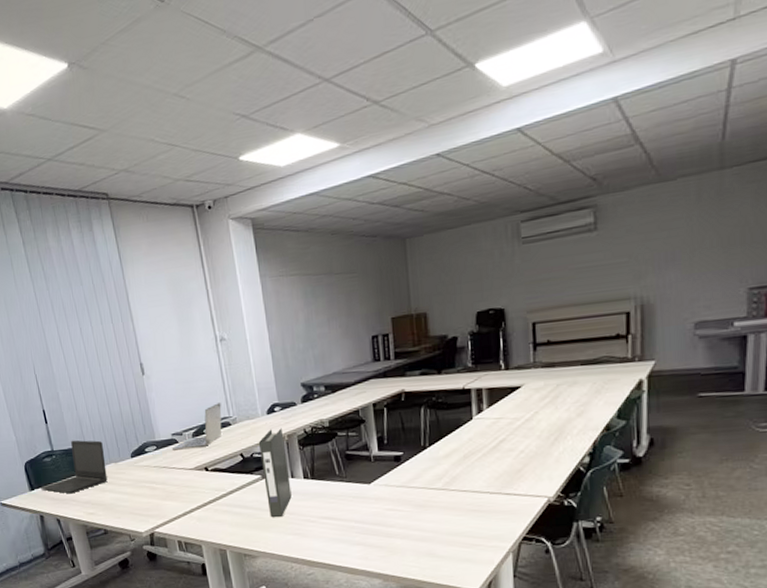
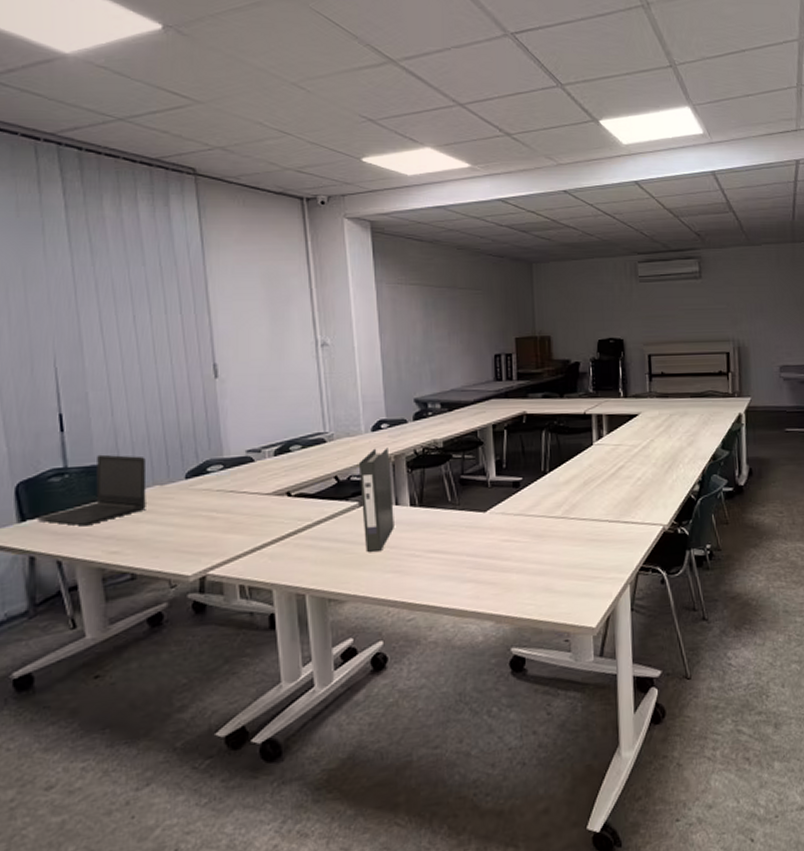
laptop: present [173,403,222,450] -> none [246,416,316,471]

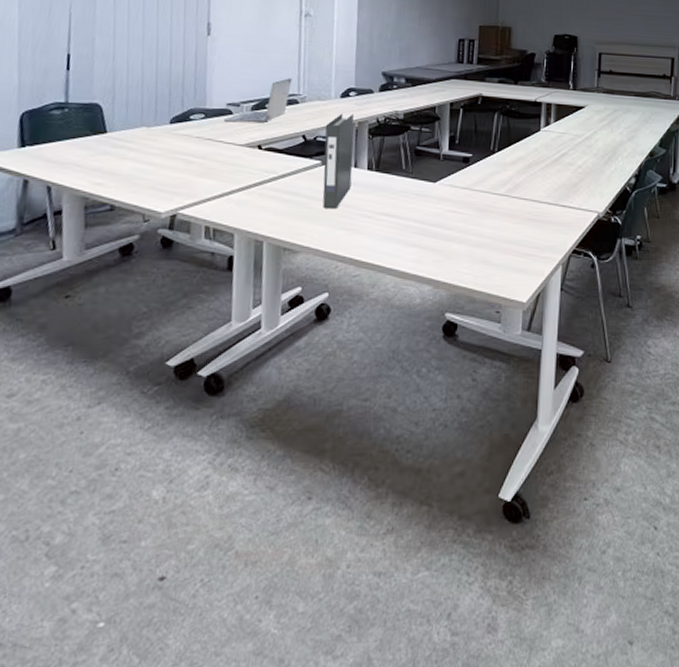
laptop: present [36,454,147,527] -> none [34,94,137,157]
laptop: none [246,416,316,471] -> present [224,78,292,123]

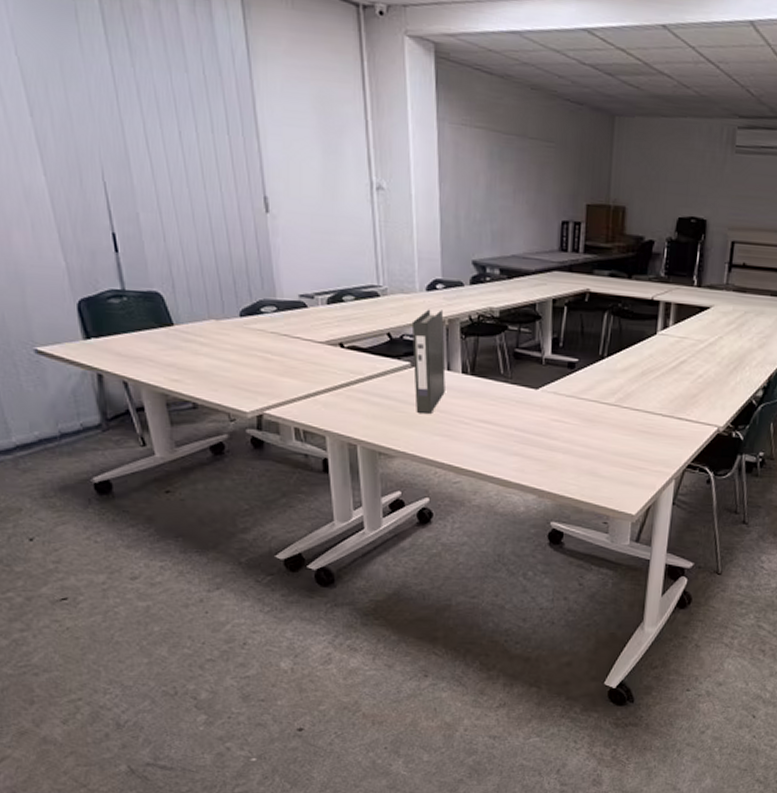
laptop: present [224,78,292,123] -> none [299,266,369,318]

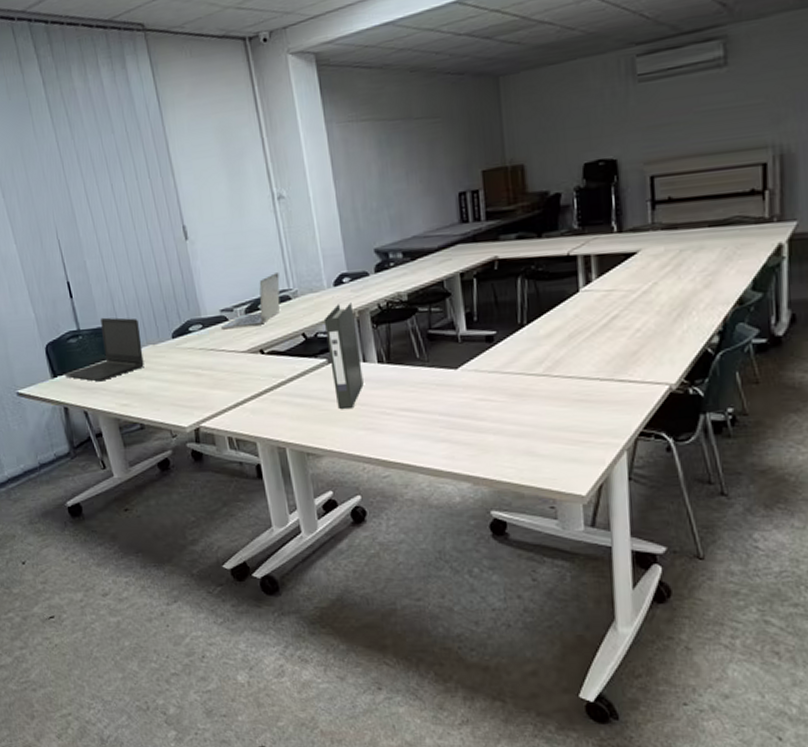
laptop: none [100,280,203,351] -> present [64,317,144,382]
laptop: none [299,266,369,318] -> present [222,273,280,330]

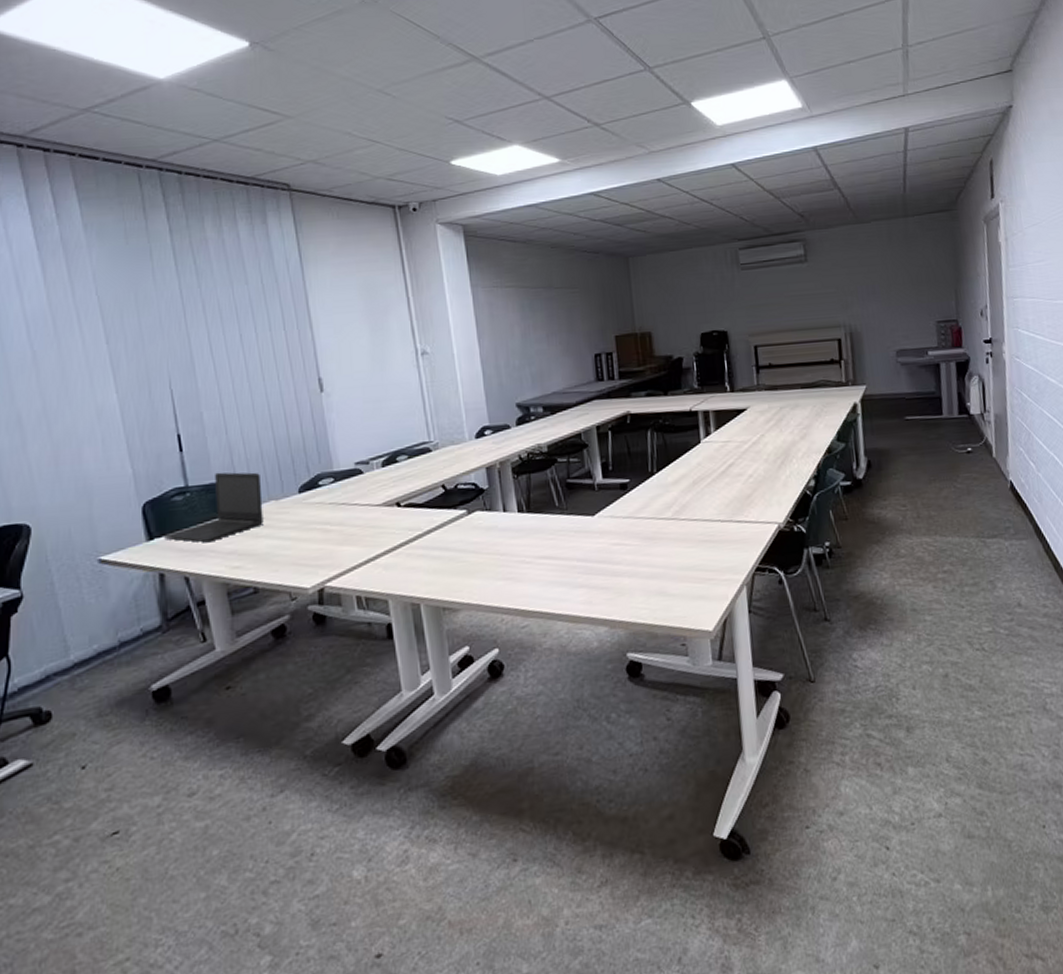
laptop: present [222,273,280,330] -> none [355,425,421,483]
binder: present [323,302,364,409] -> none [464,454,503,560]

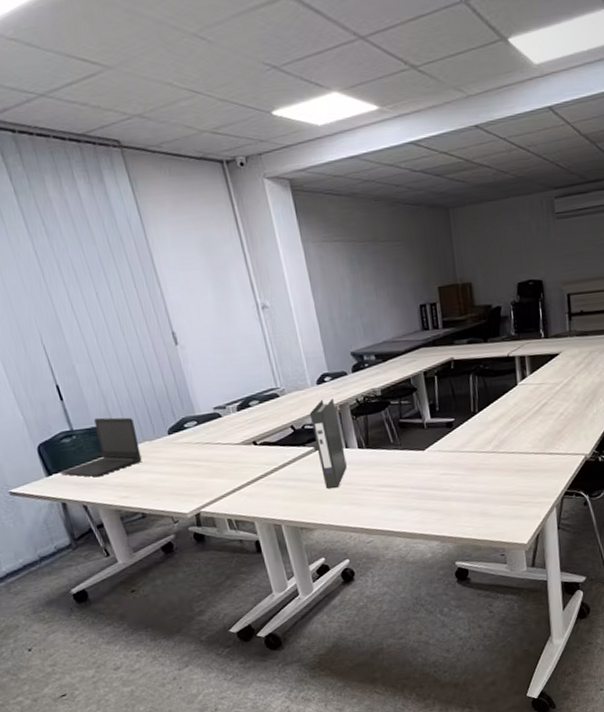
binder: none [464,454,503,560] -> present [309,398,347,489]

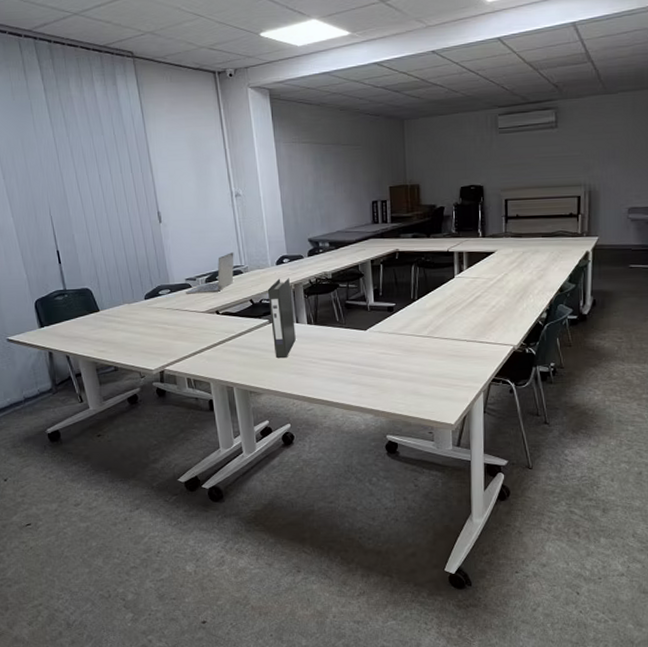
laptop: present [59,417,142,478] -> none [50,280,120,332]
laptop: none [216,373,270,425] -> present [186,252,234,294]

